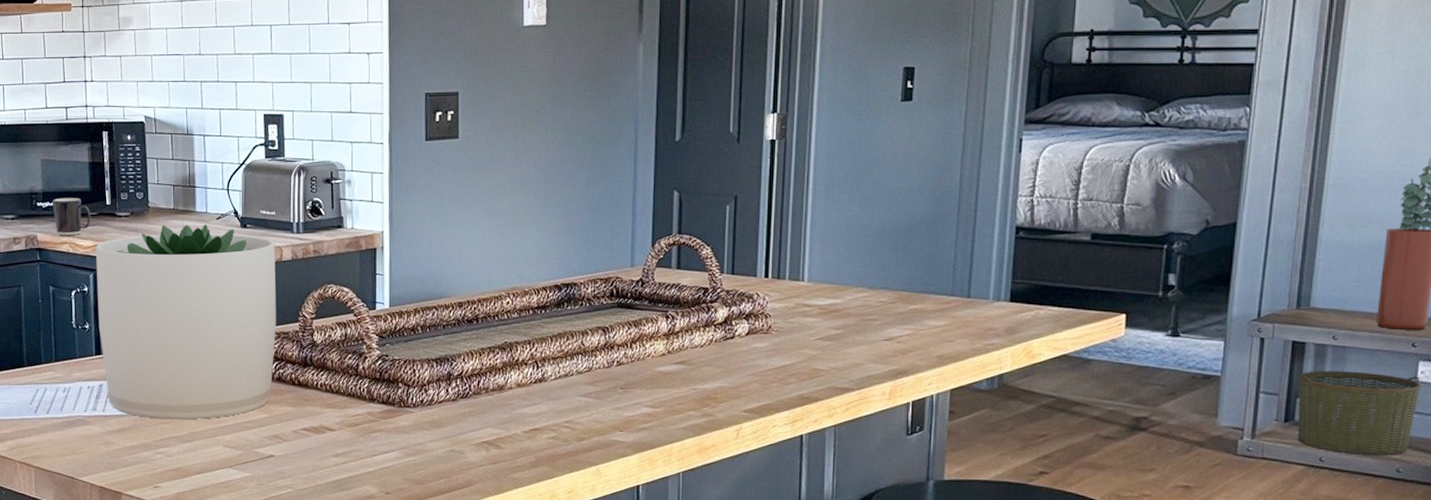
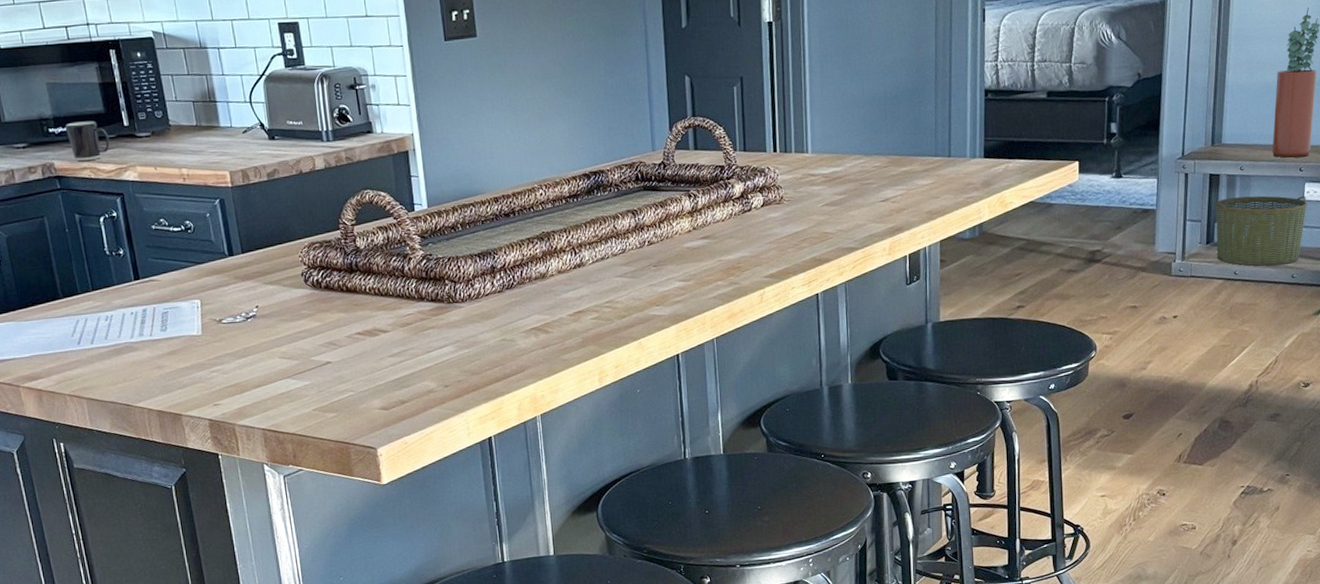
planter: present [95,224,276,420] -> none [118,139,321,338]

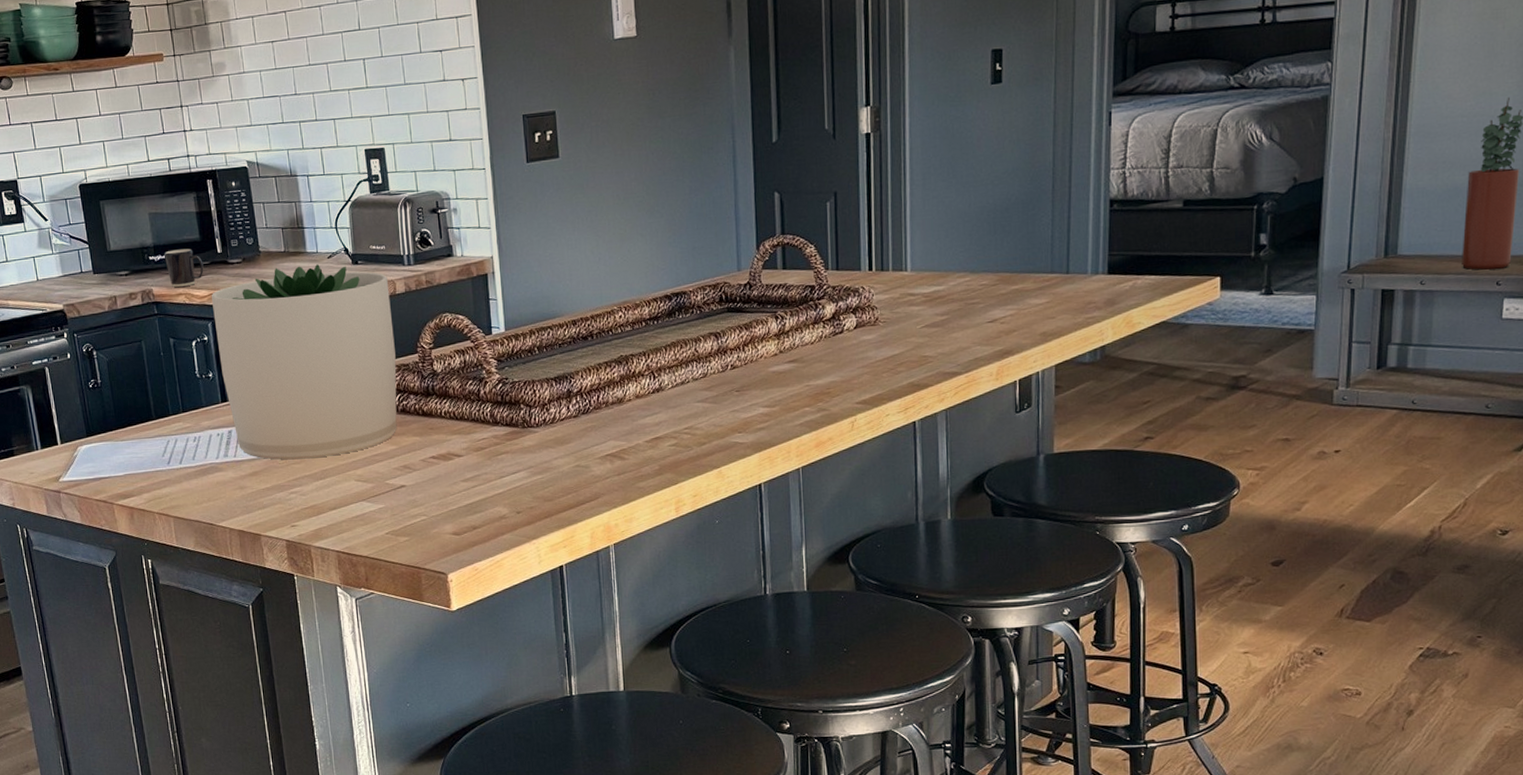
planter: none [118,139,321,338] -> present [211,264,397,460]
basket: present [1215,195,1309,266] -> none [1389,313,1508,394]

